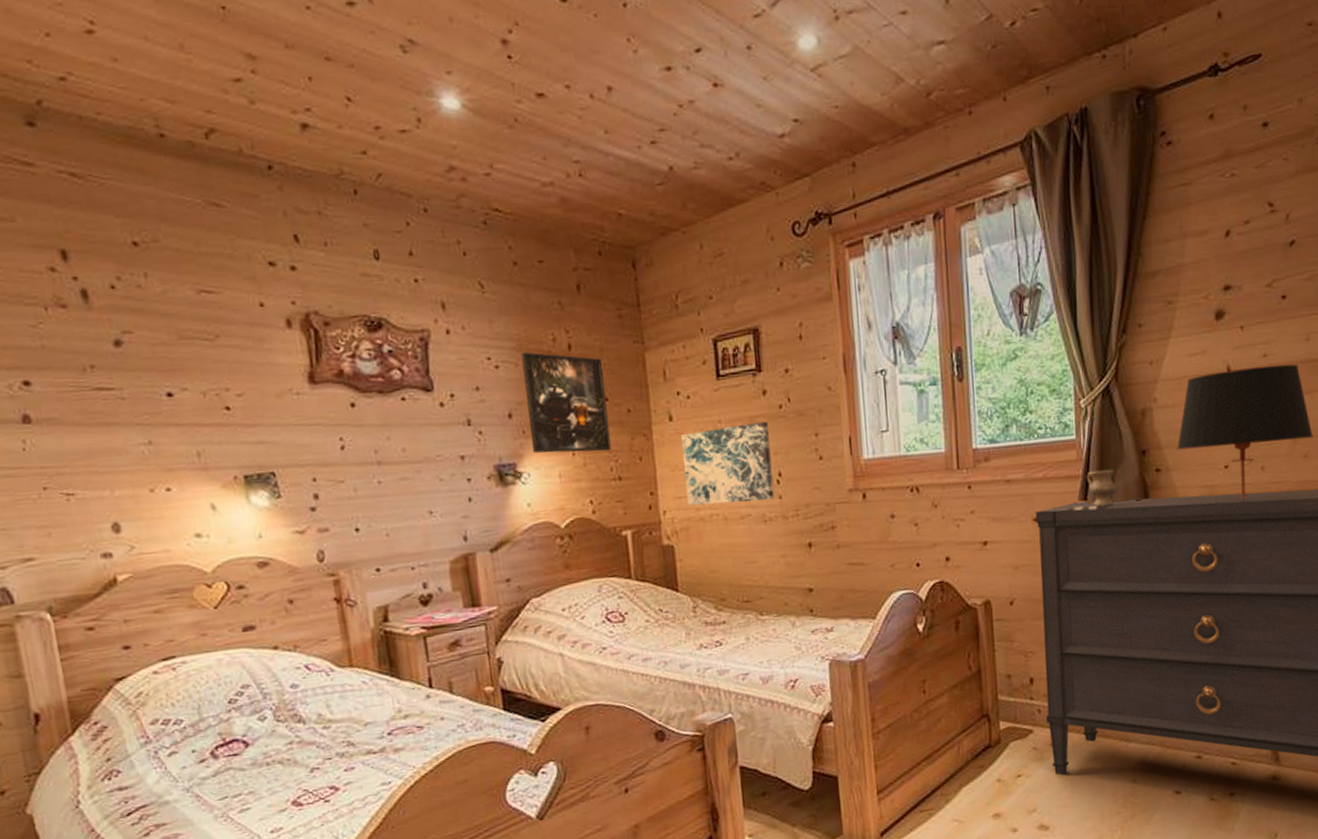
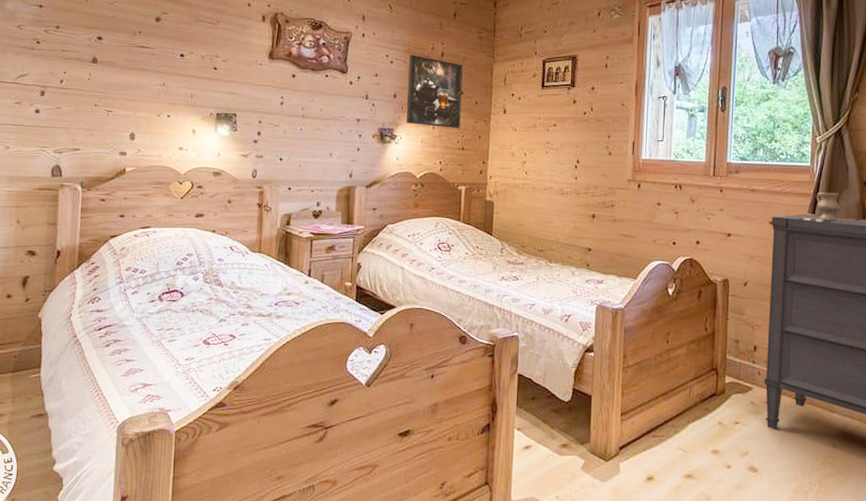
wall art: present [681,421,775,507] -> none [508,122,574,179]

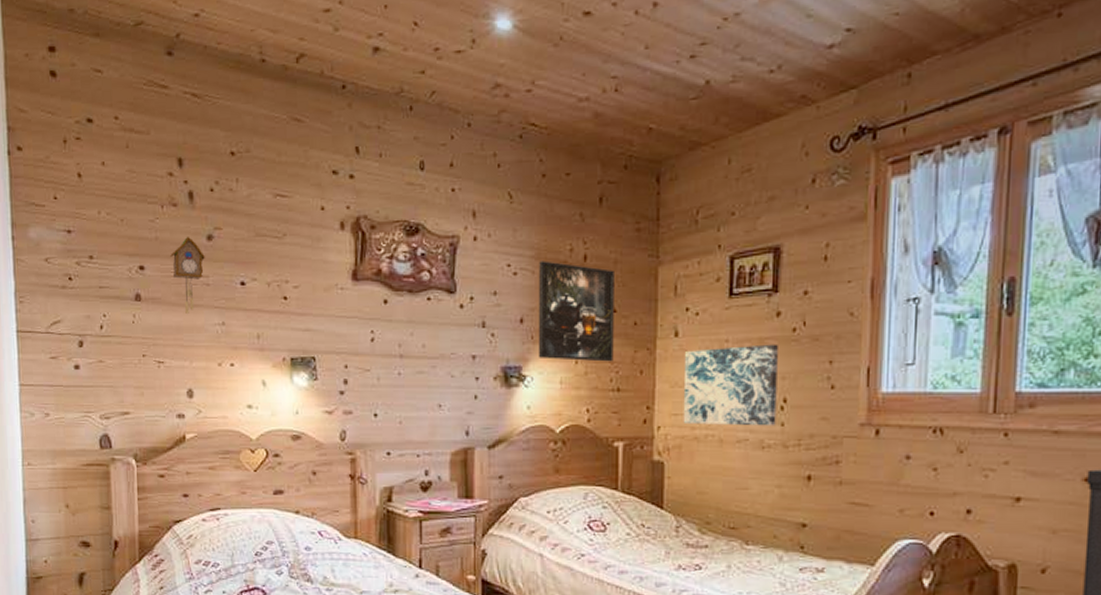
cuckoo clock: none [124,17,153,76] -> present [170,236,205,315]
wall art: none [508,122,574,179] -> present [683,344,778,426]

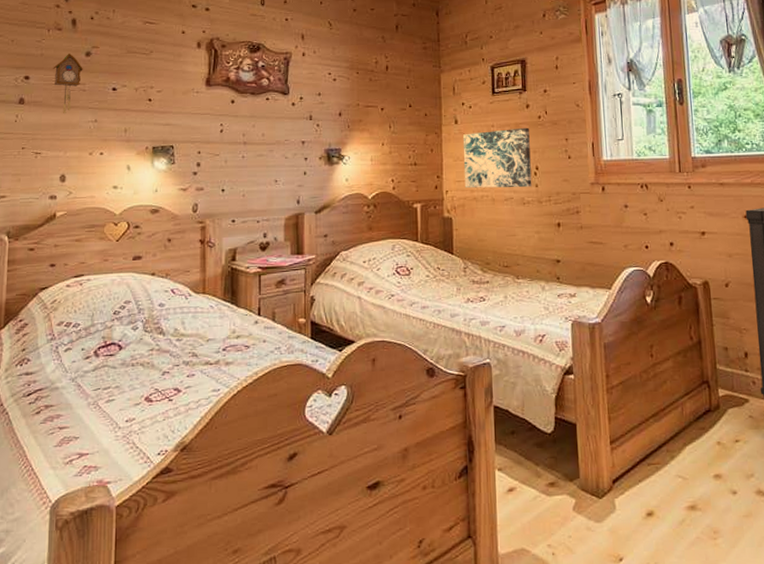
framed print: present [538,260,614,362] -> none [353,70,411,144]

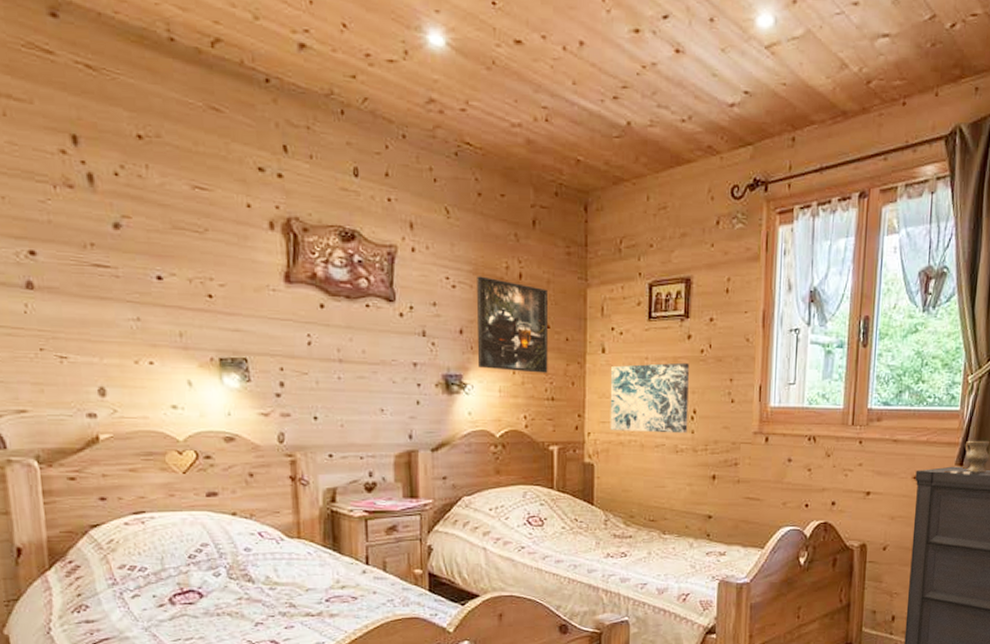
cuckoo clock: present [53,53,83,114] -> none [68,222,112,308]
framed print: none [353,70,411,144] -> present [477,276,548,373]

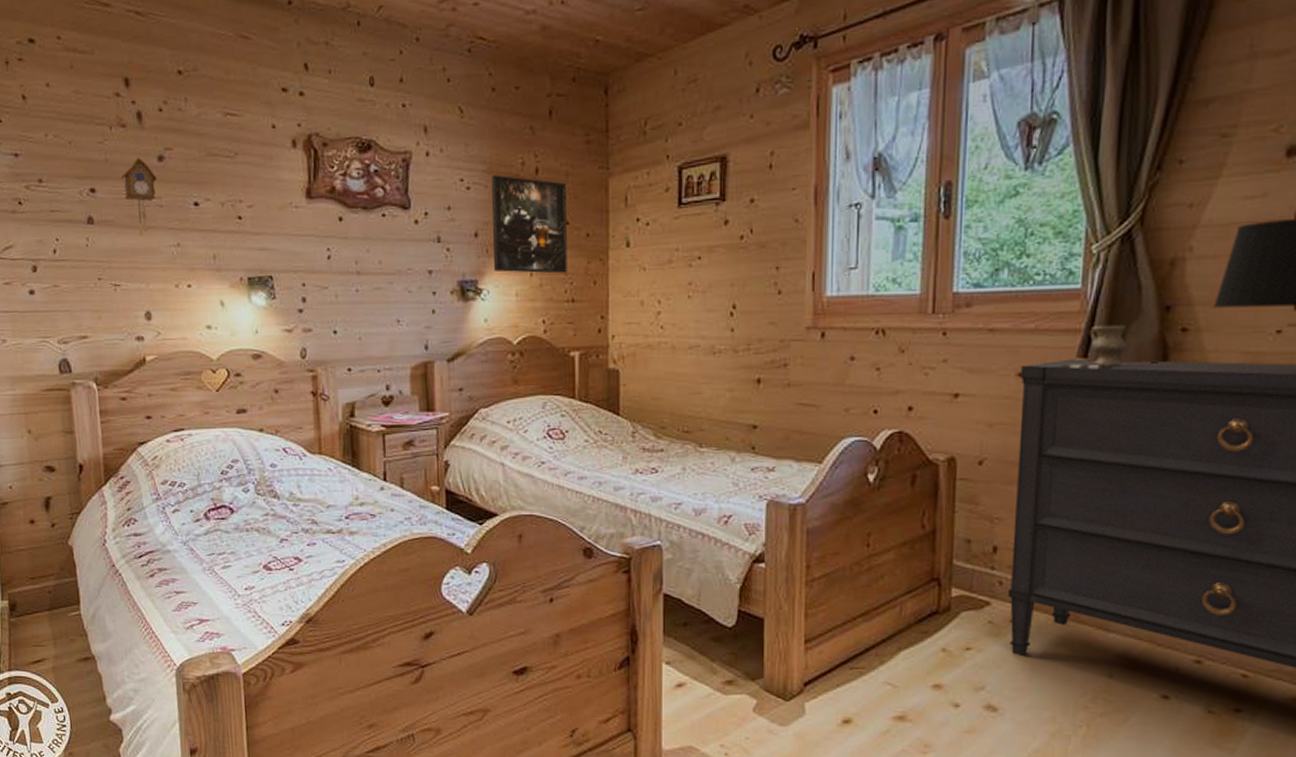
cuckoo clock: none [68,222,112,308] -> present [121,157,157,237]
wall art: present [610,362,689,434] -> none [636,251,726,333]

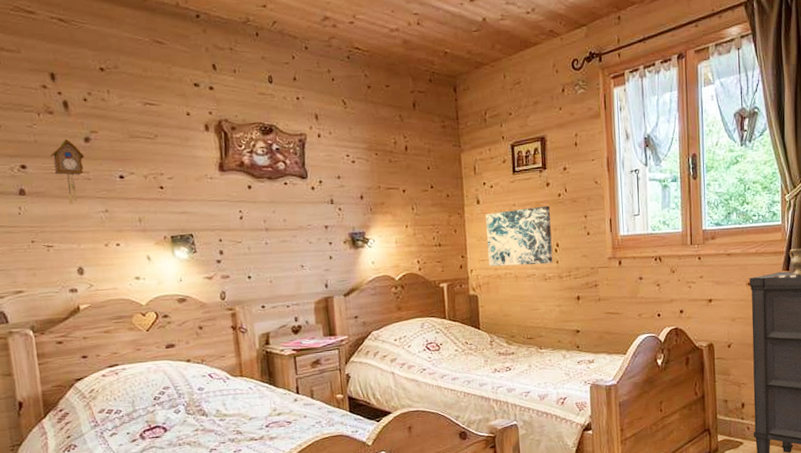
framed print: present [492,174,567,274] -> none [371,151,434,226]
wall art: none [636,251,726,333] -> present [485,205,553,267]

